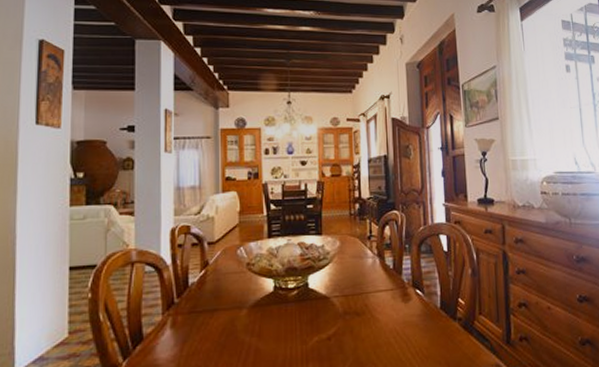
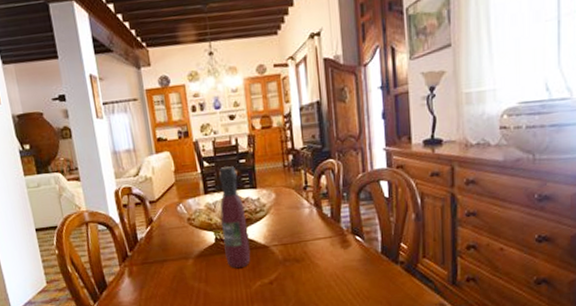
wine bottle: none [282,211,310,322] -> present [218,166,251,269]

